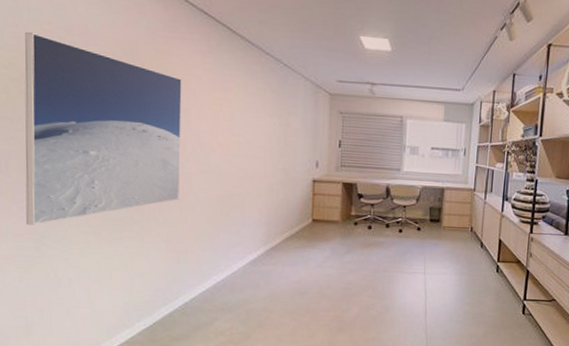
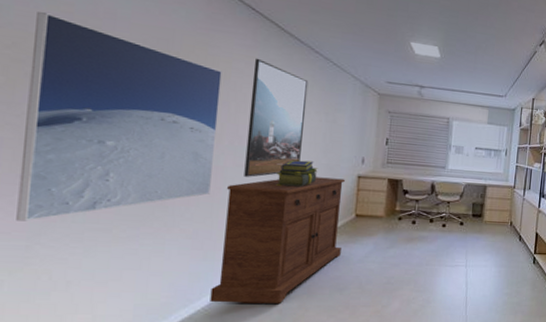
sideboard: none [185,182,302,305] -> present [210,177,346,303]
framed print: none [207,63,261,183] -> present [244,58,309,177]
stack of books: none [237,165,274,192] -> present [276,159,318,187]

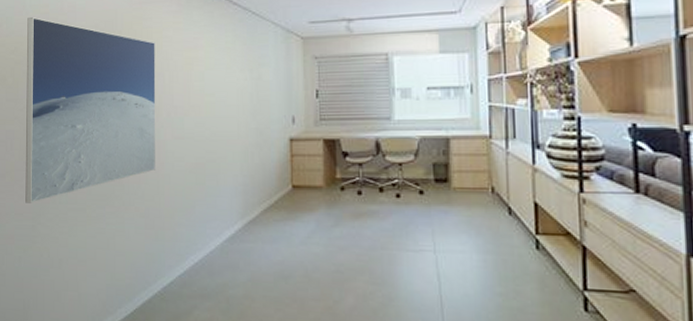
sideboard: present [210,177,346,303] -> none [164,144,281,291]
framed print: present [244,58,309,177] -> none [180,22,231,149]
stack of books: present [276,159,318,187] -> none [211,126,249,157]

